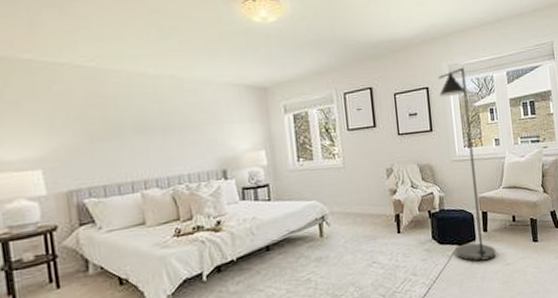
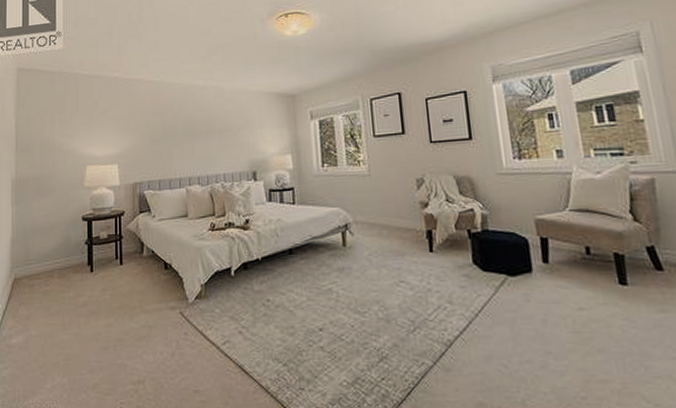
floor lamp: present [437,67,497,262] -> none [478,67,564,299]

